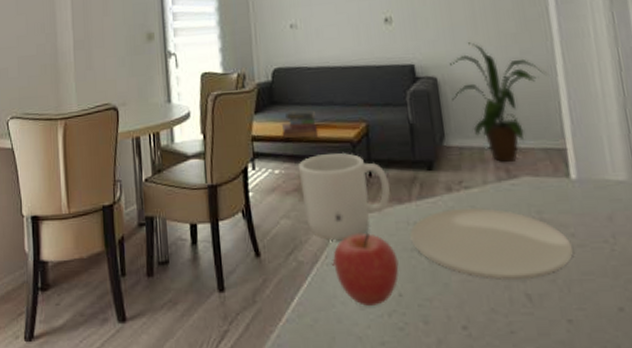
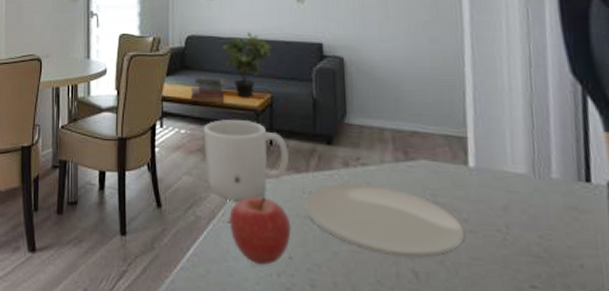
potted plant: none [311,59,363,130] -> present [222,32,272,98]
house plant: present [450,42,546,162] -> none [357,27,454,144]

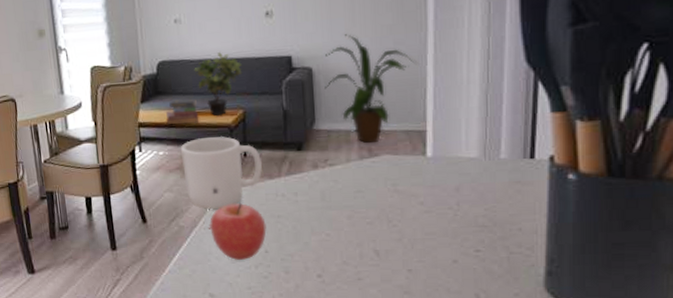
plate: present [305,183,465,259] -> none [278,181,421,240]
house plant: none [357,27,454,144] -> present [325,34,417,143]

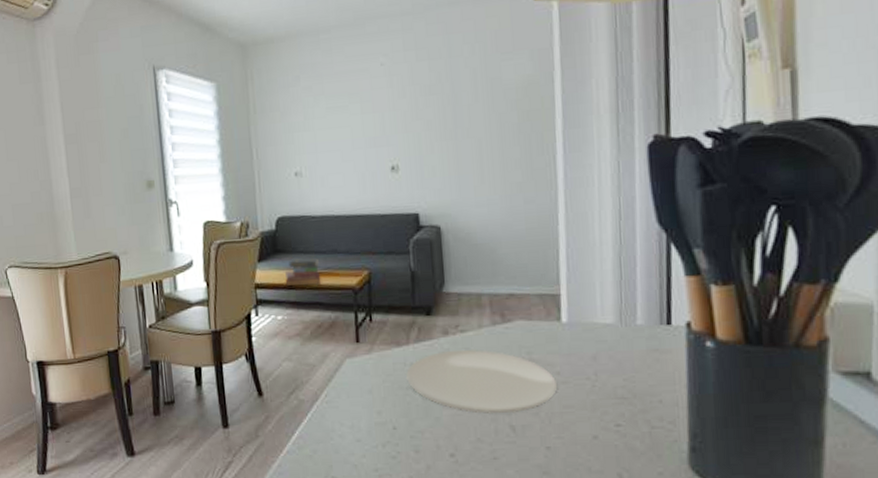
mug: present [180,136,262,210] -> none [300,299,389,381]
potted plant: present [194,52,243,117] -> none [315,208,367,278]
fruit: present [210,202,267,260] -> none [332,373,394,438]
plate: none [278,181,421,240] -> present [406,349,558,414]
house plant: present [325,34,417,143] -> none [454,191,548,307]

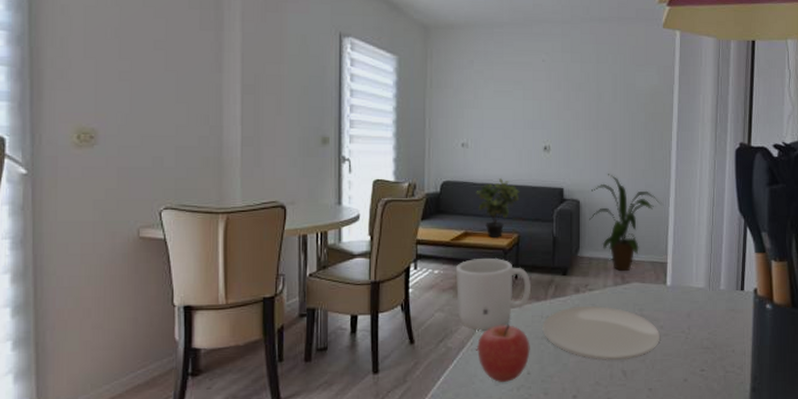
books: present [285,257,321,286] -> none [444,219,477,244]
mug: none [300,299,389,381] -> present [455,258,530,331]
potted plant: none [315,208,367,278] -> present [476,178,520,239]
fruit: none [332,373,394,438] -> present [477,324,530,382]
house plant: none [454,191,548,307] -> present [589,174,662,271]

